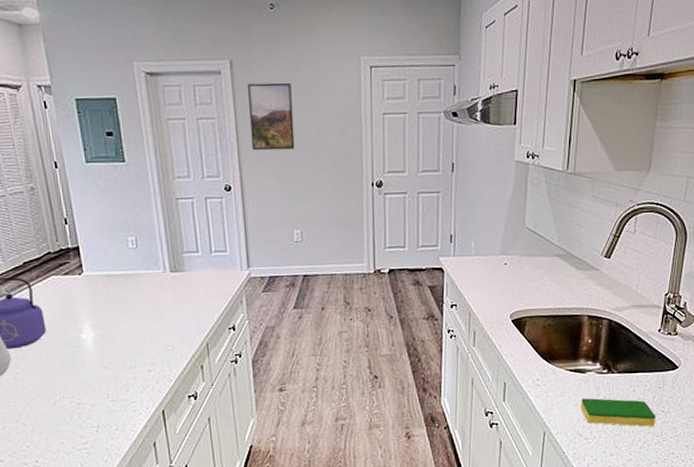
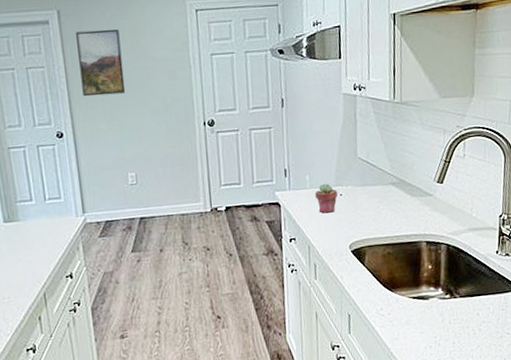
potted succulent: none [480,251,502,282] -> present [315,183,337,214]
dish sponge: present [580,398,656,427] -> none [426,323,502,351]

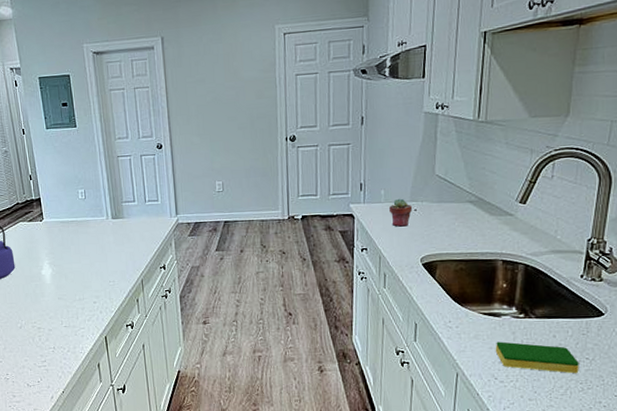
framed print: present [76,29,126,97] -> none [176,52,217,113]
dish sponge: none [426,323,502,351] -> present [495,341,579,374]

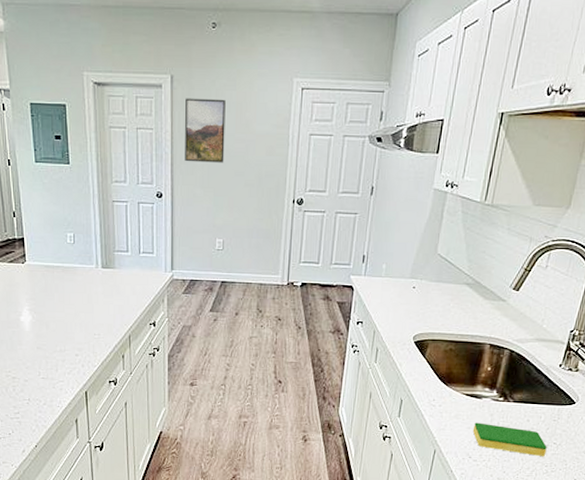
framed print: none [176,52,217,113] -> present [185,98,226,163]
potted succulent: present [389,198,412,227] -> none [389,274,411,303]

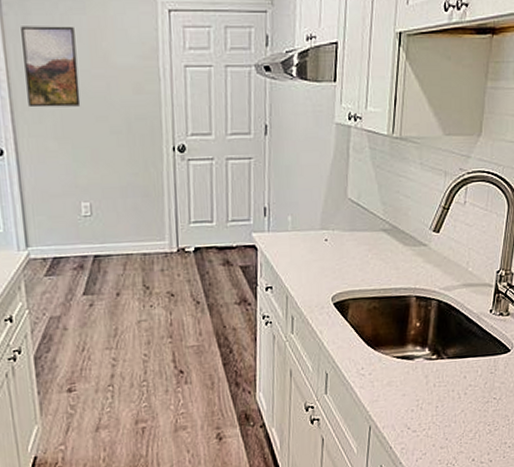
dish sponge: present [472,422,547,457] -> none [408,386,487,416]

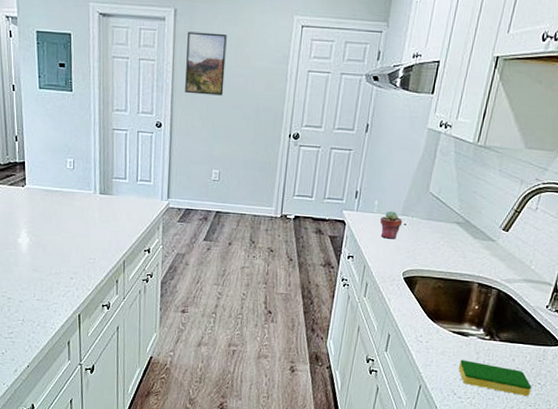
potted succulent: none [297,226,322,260] -> present [380,211,402,239]
dish sponge: none [408,386,487,416] -> present [458,360,532,397]

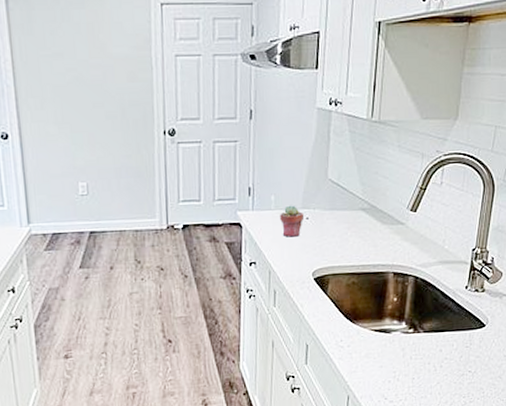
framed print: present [185,31,227,96] -> none [25,19,79,95]
dish sponge: present [458,360,532,397] -> none [385,359,463,388]

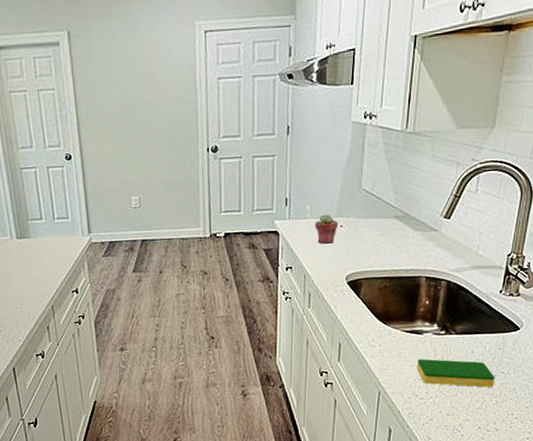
dish sponge: none [385,359,463,388] -> present [416,358,495,388]

